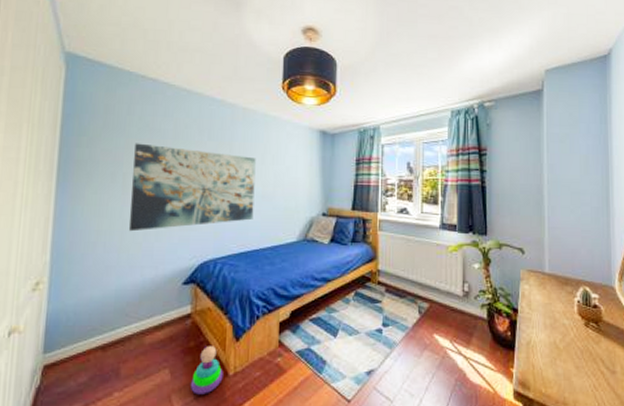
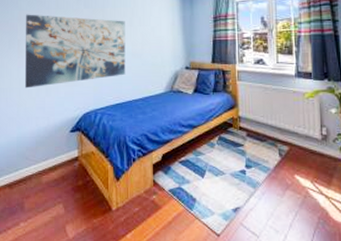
stacking toy: present [190,346,223,395] -> none [80,185,107,226]

